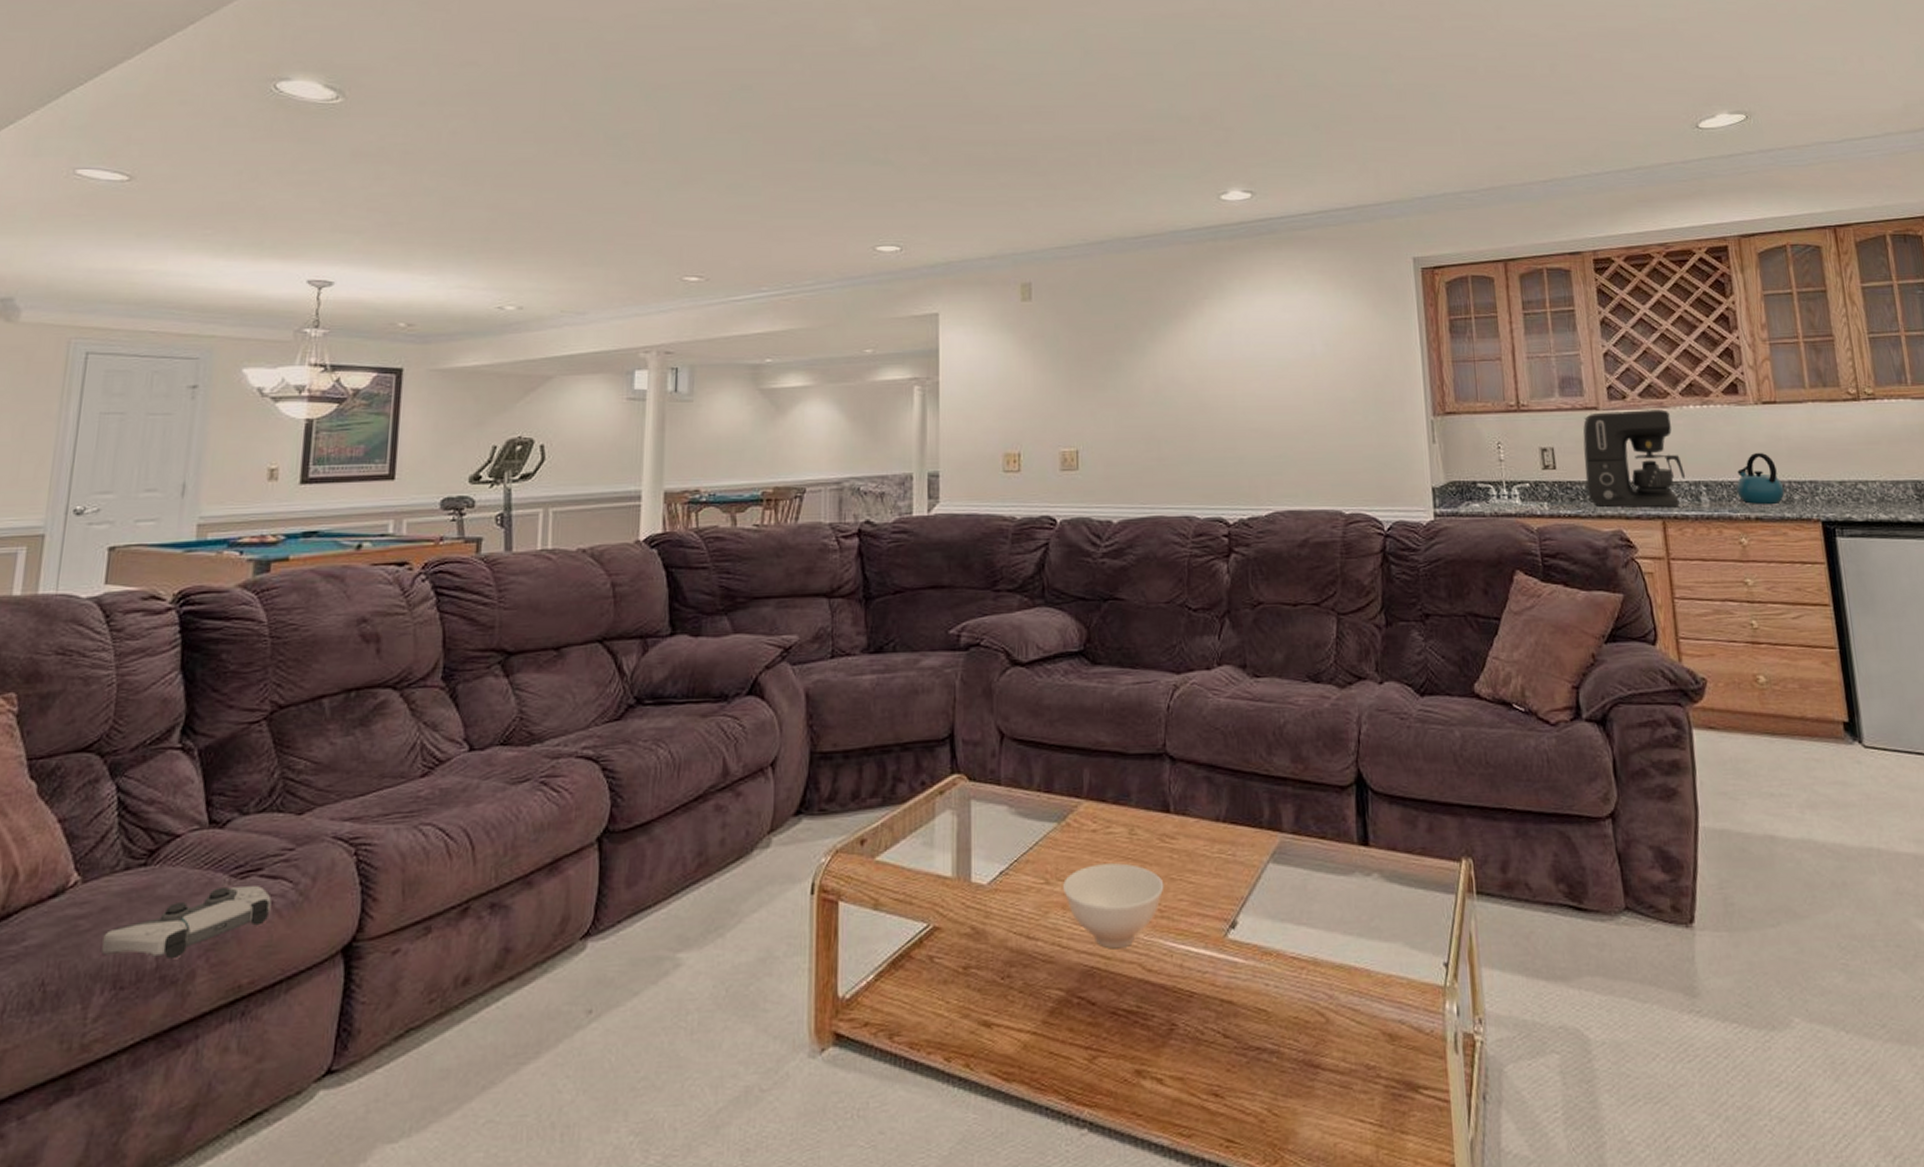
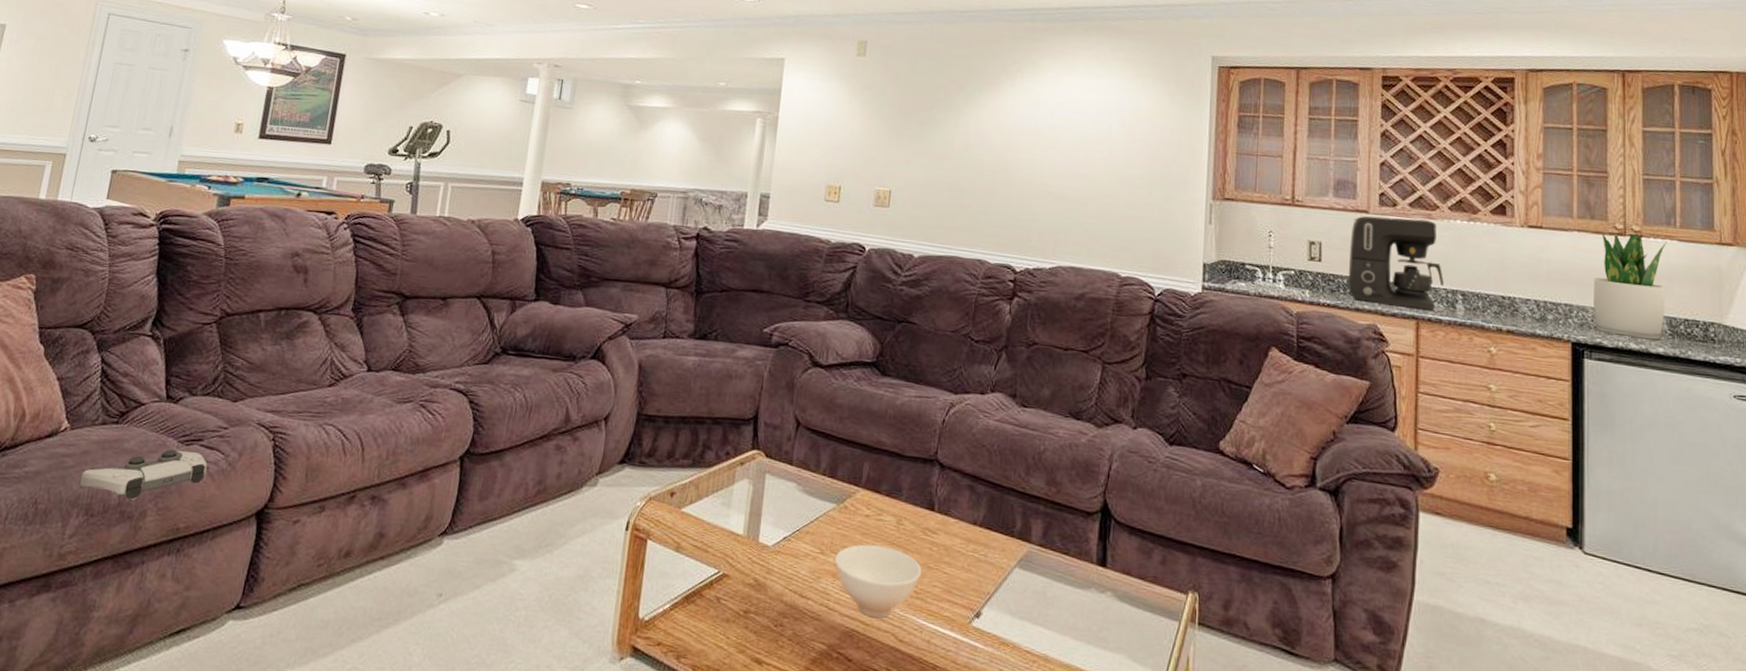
kettle: present [1736,453,1785,505] -> none [1492,271,1539,321]
planter: none [1834,397,1910,508] -> present [1594,233,1668,340]

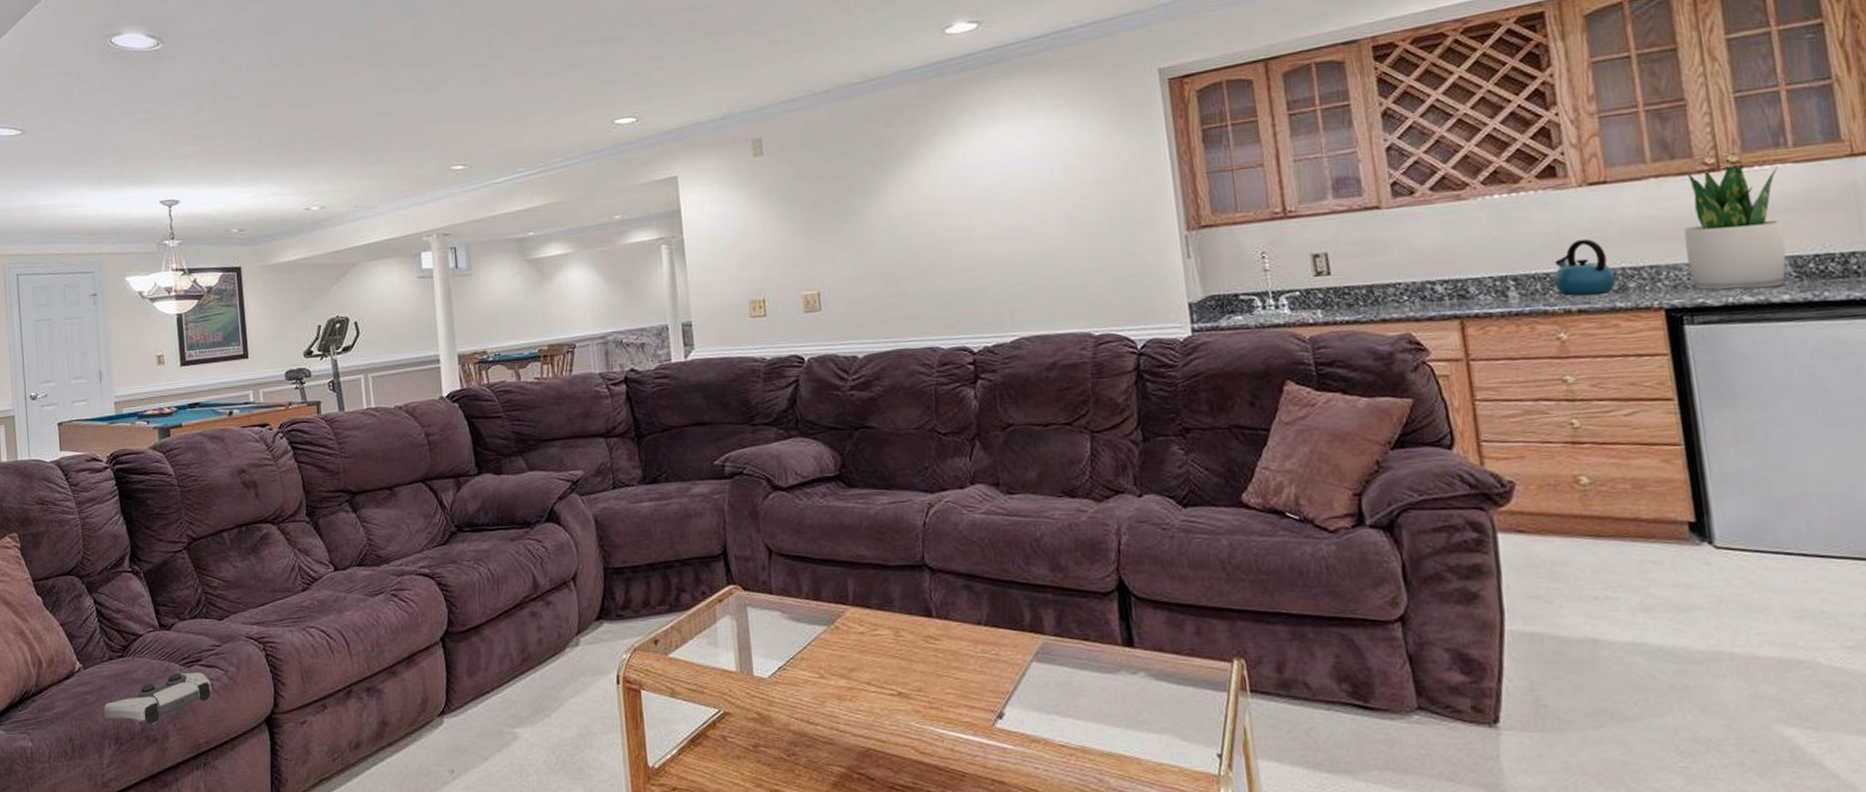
bowl: present [835,544,922,619] -> none [836,661,932,734]
coffee maker: present [1348,215,1443,310] -> none [1362,202,1488,311]
kettle: none [1492,271,1539,321] -> present [1553,239,1616,297]

